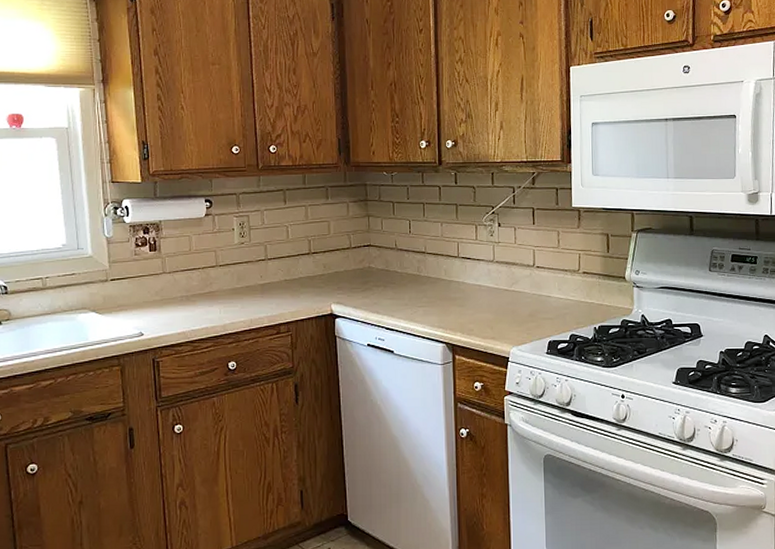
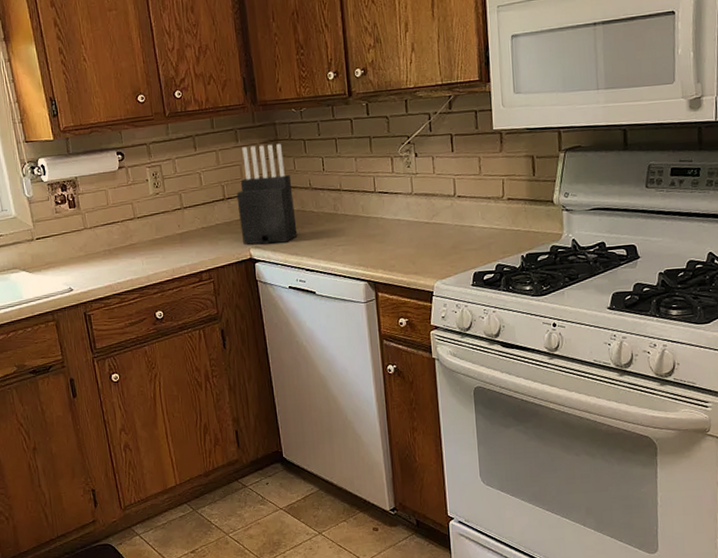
knife block: none [322,204,380,300] -> present [236,143,298,245]

